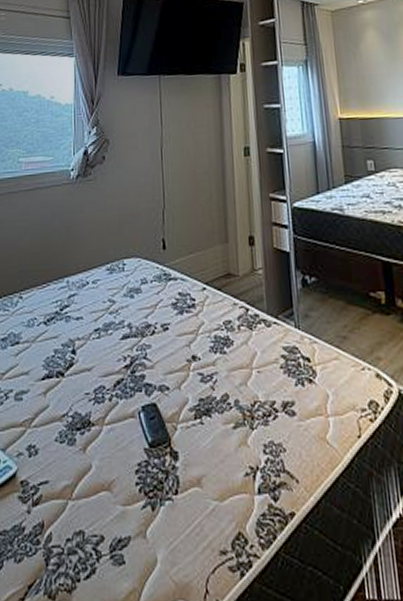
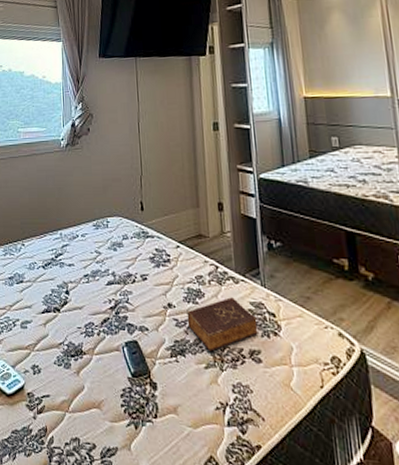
book: none [213,343,292,408] -> present [186,297,258,352]

